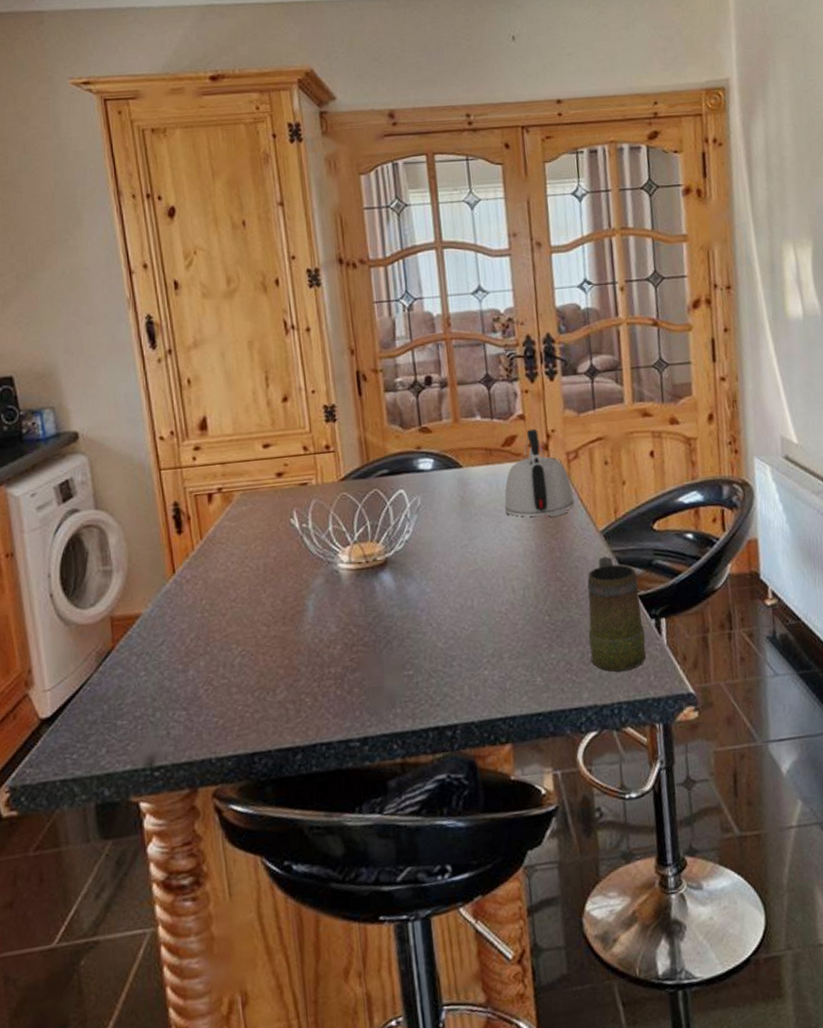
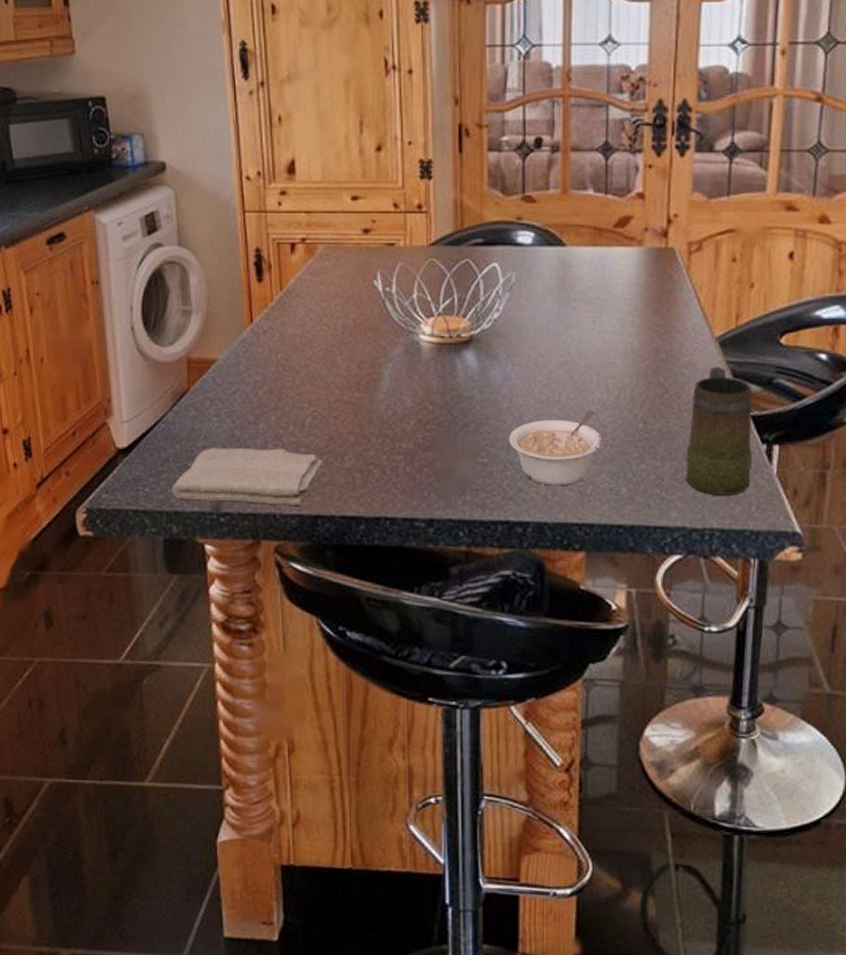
washcloth: none [101,691,257,760] -> present [171,448,325,507]
legume: none [430,611,515,687] -> present [508,410,603,486]
kettle: present [504,428,575,518] -> none [609,211,690,315]

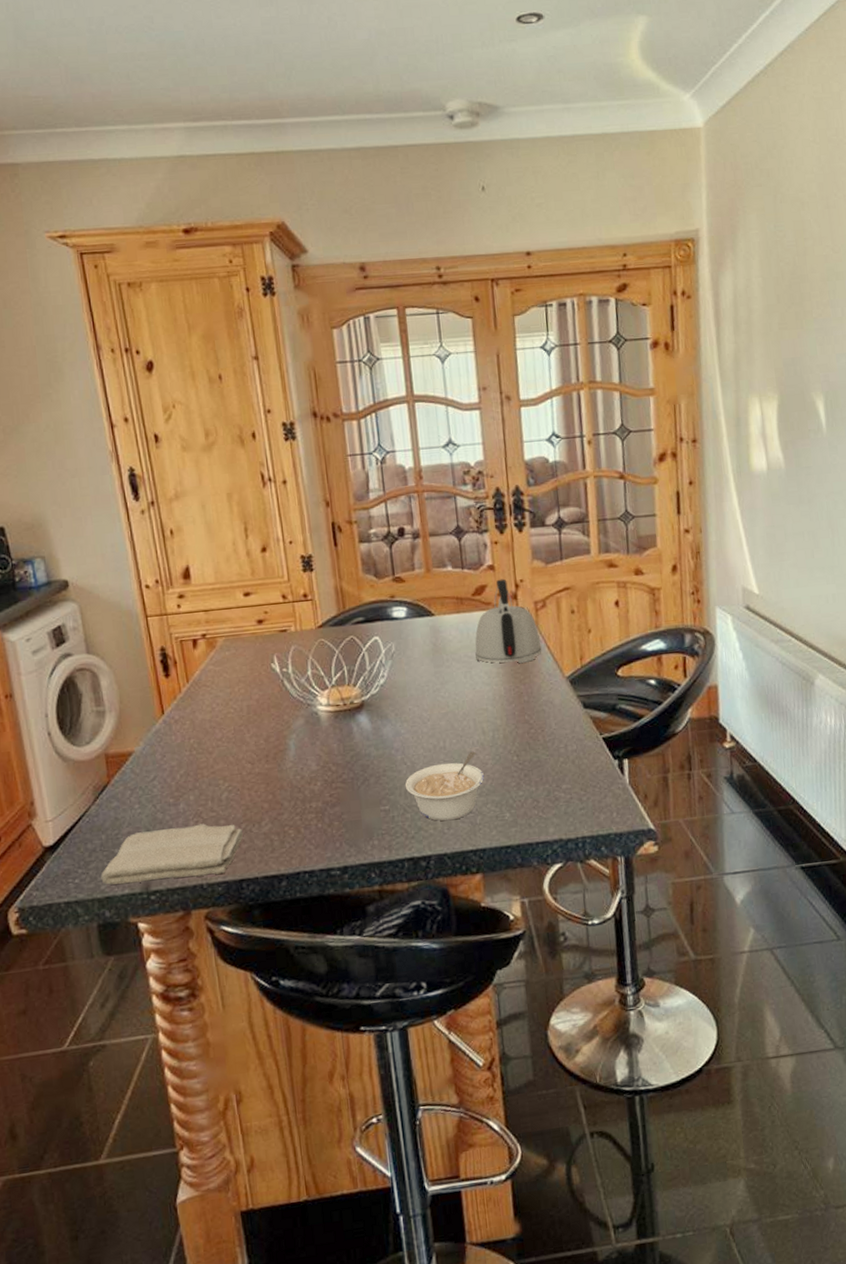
kettle: none [609,211,690,315] -> present [475,579,542,664]
mug: present [685,366,753,496] -> none [553,700,609,809]

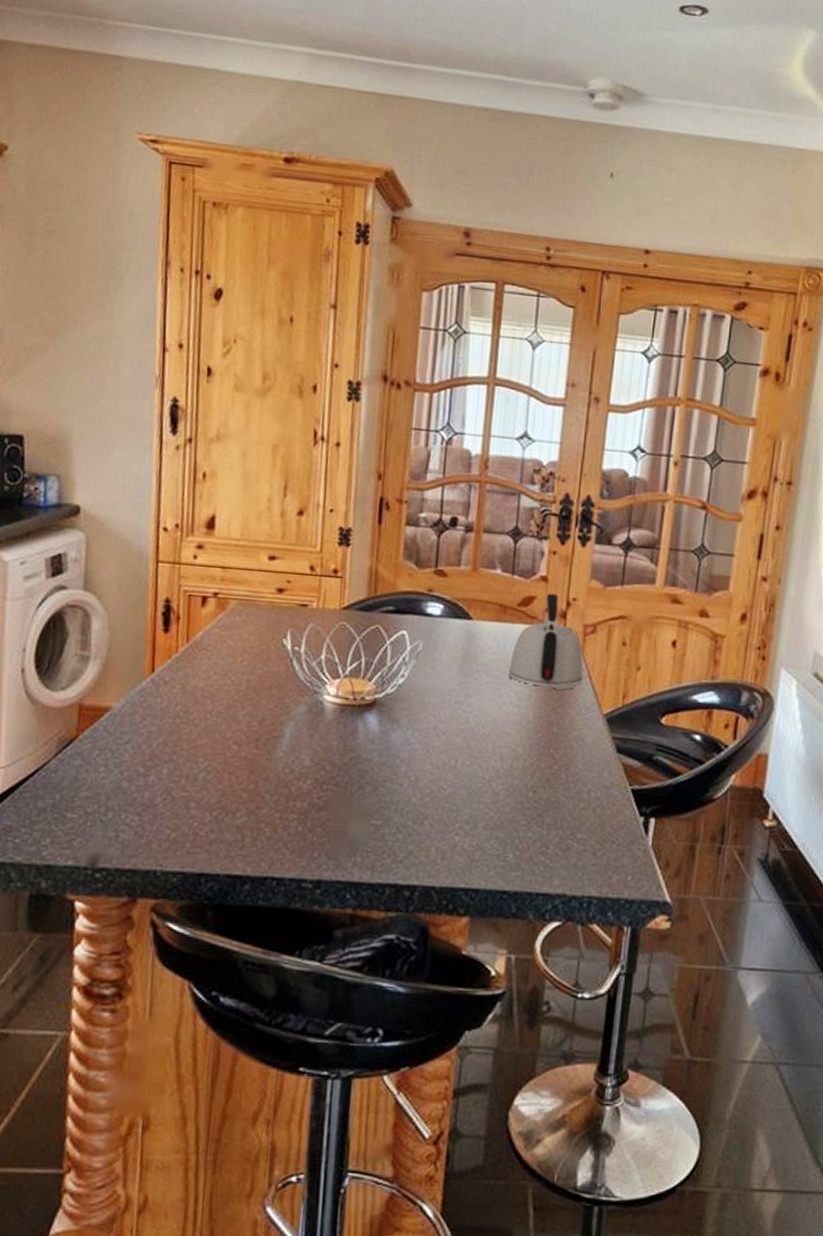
washcloth: present [101,823,244,885] -> none [44,799,214,864]
legume: present [405,751,485,822] -> none [403,777,494,851]

